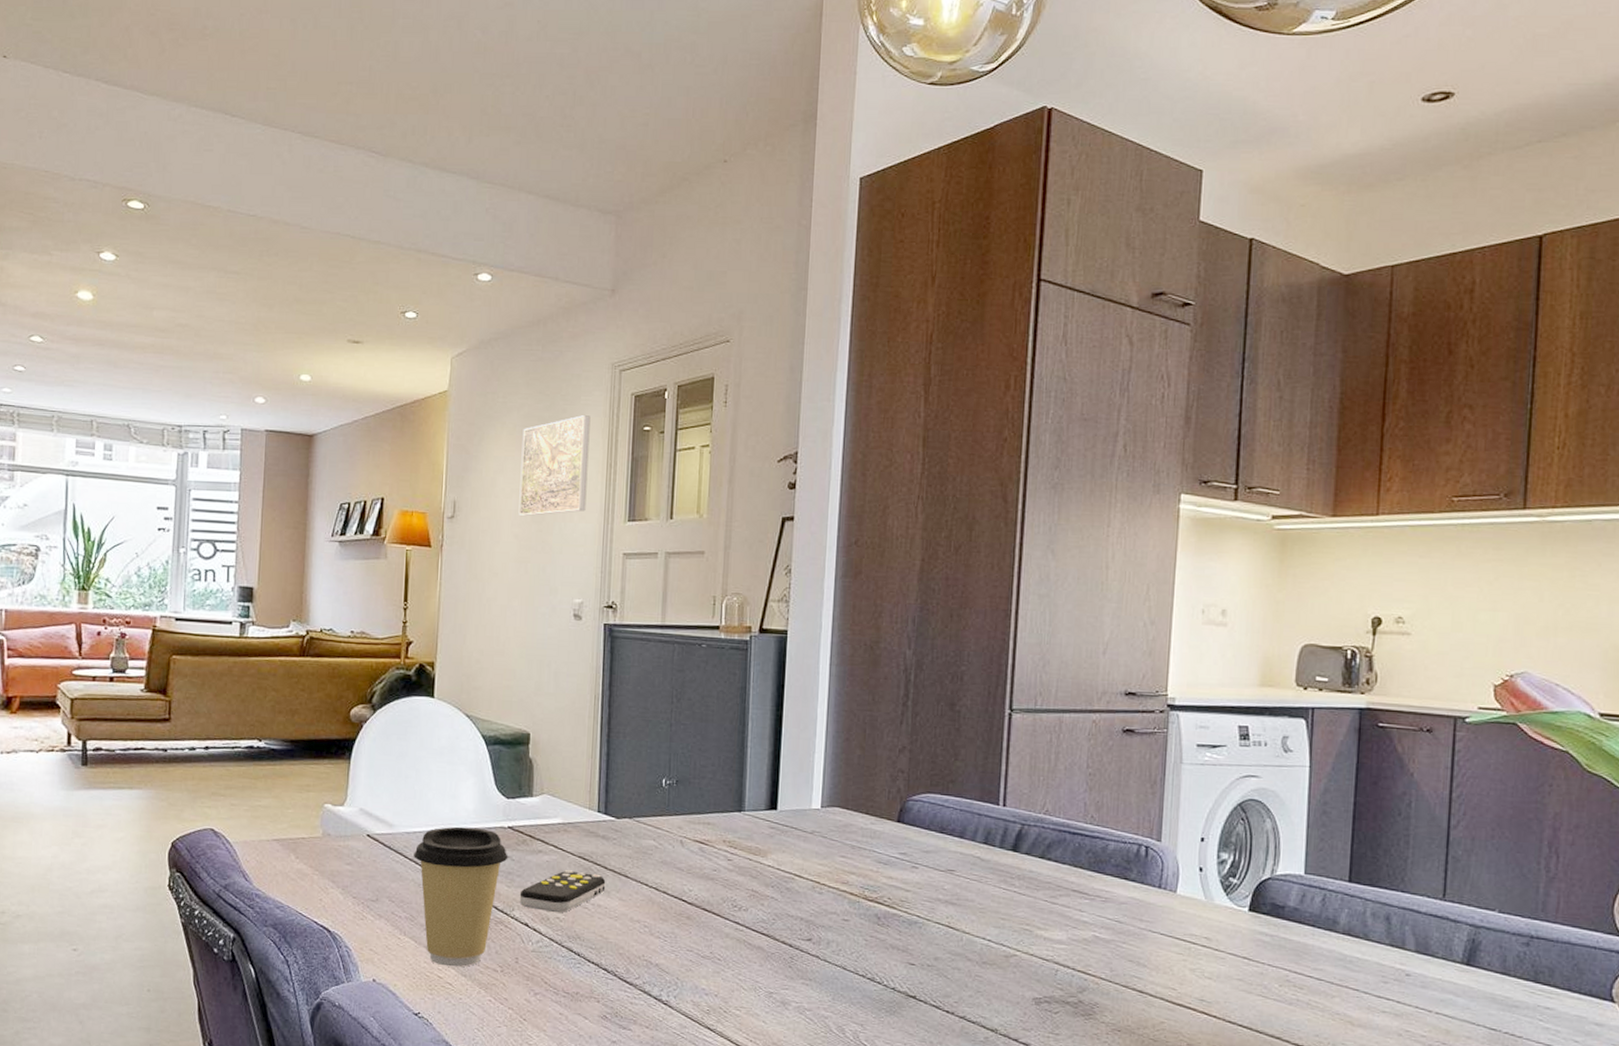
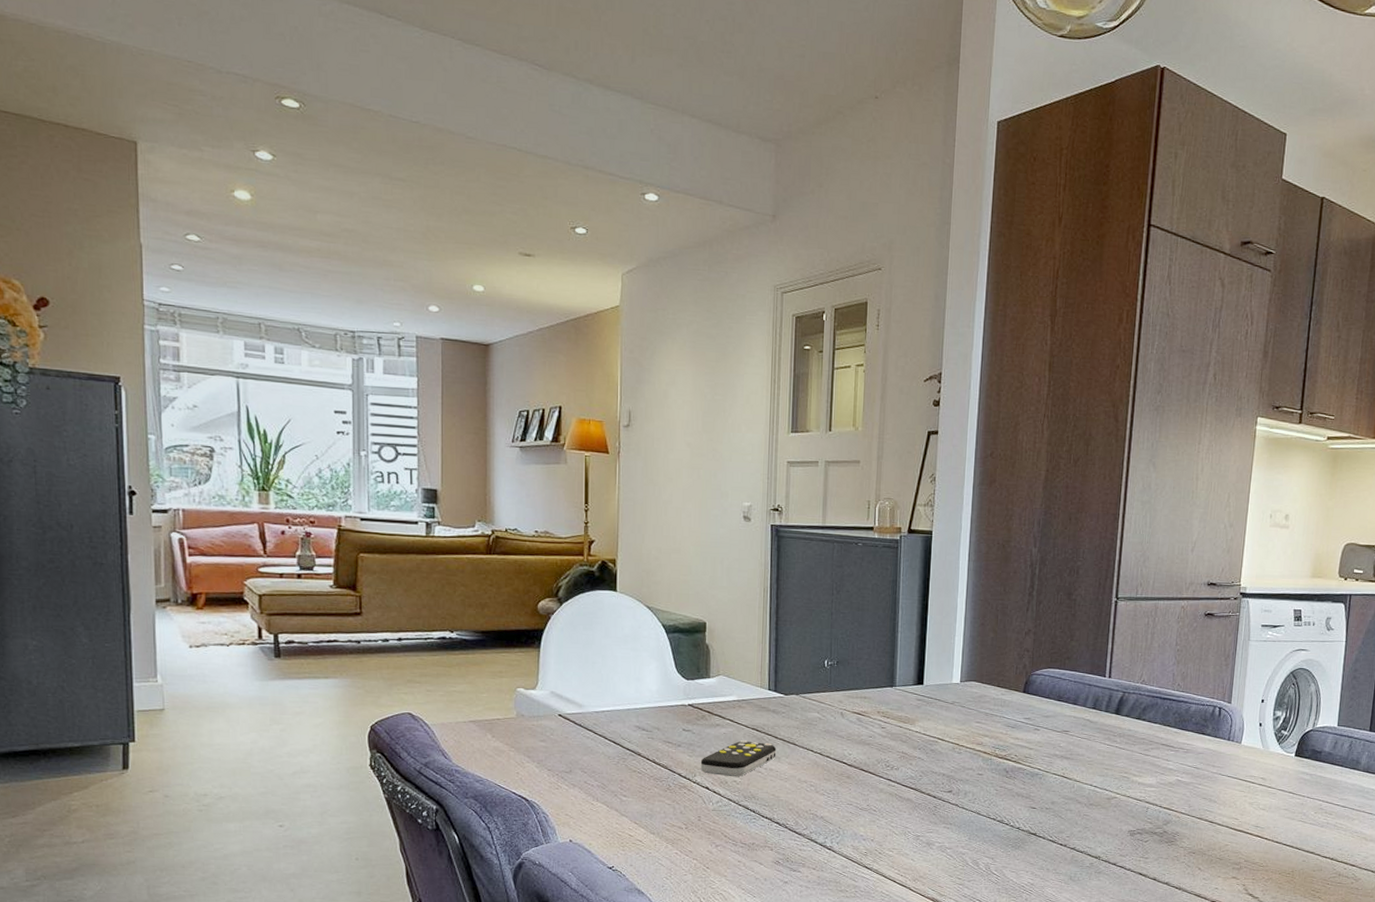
coffee cup: present [414,826,508,967] -> none [603,705,689,827]
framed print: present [518,415,591,516] -> none [690,333,755,426]

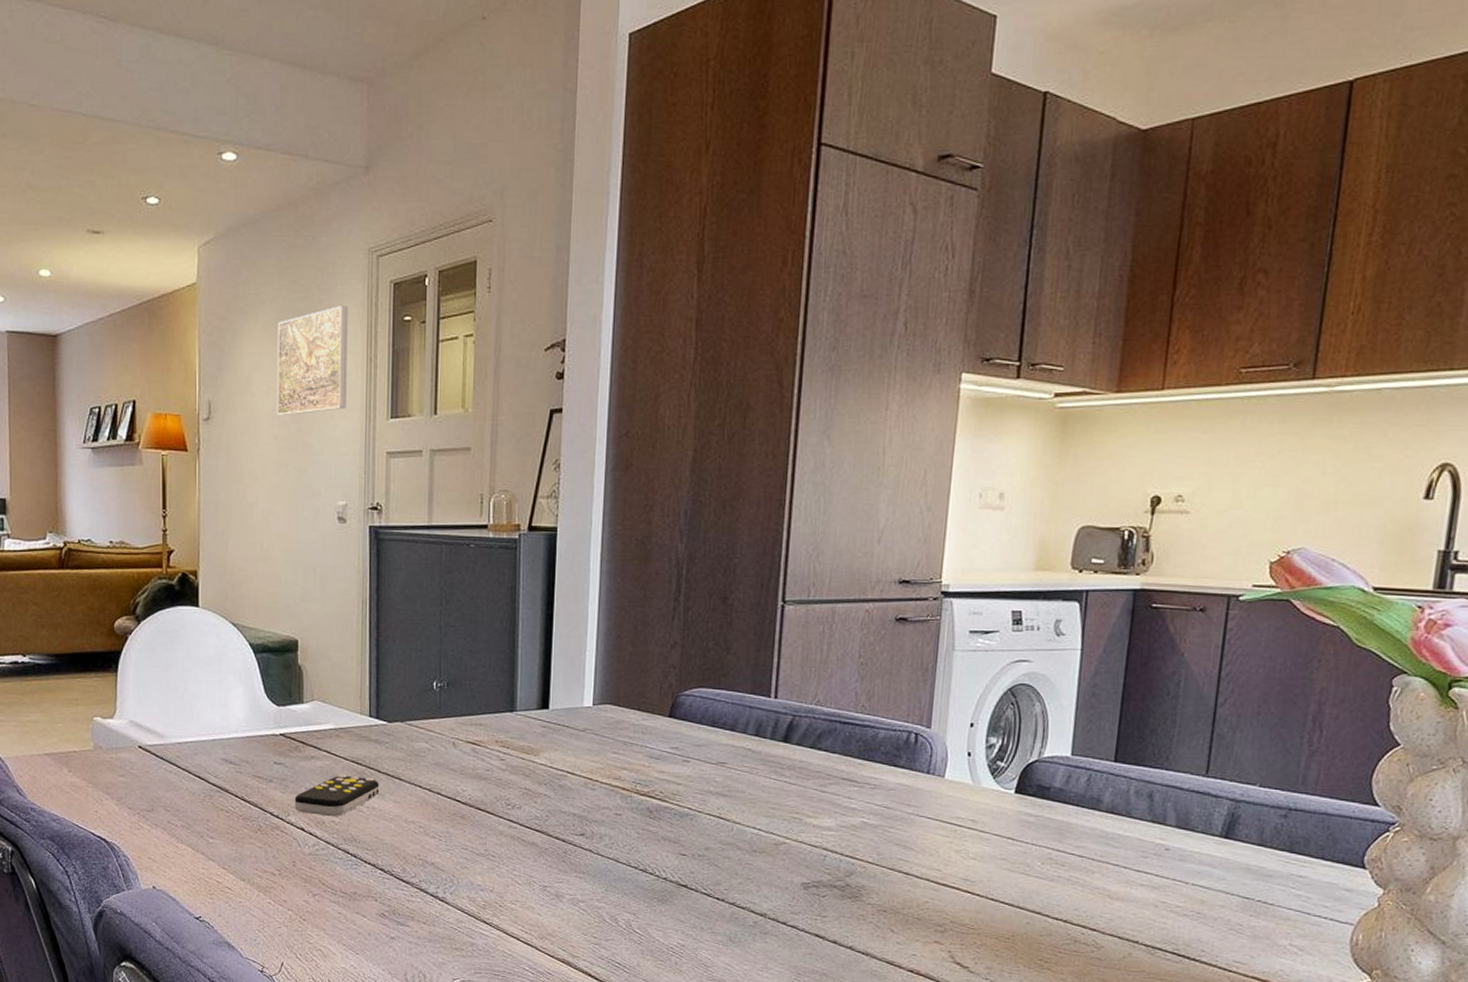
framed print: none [690,333,755,426] -> present [276,306,348,415]

